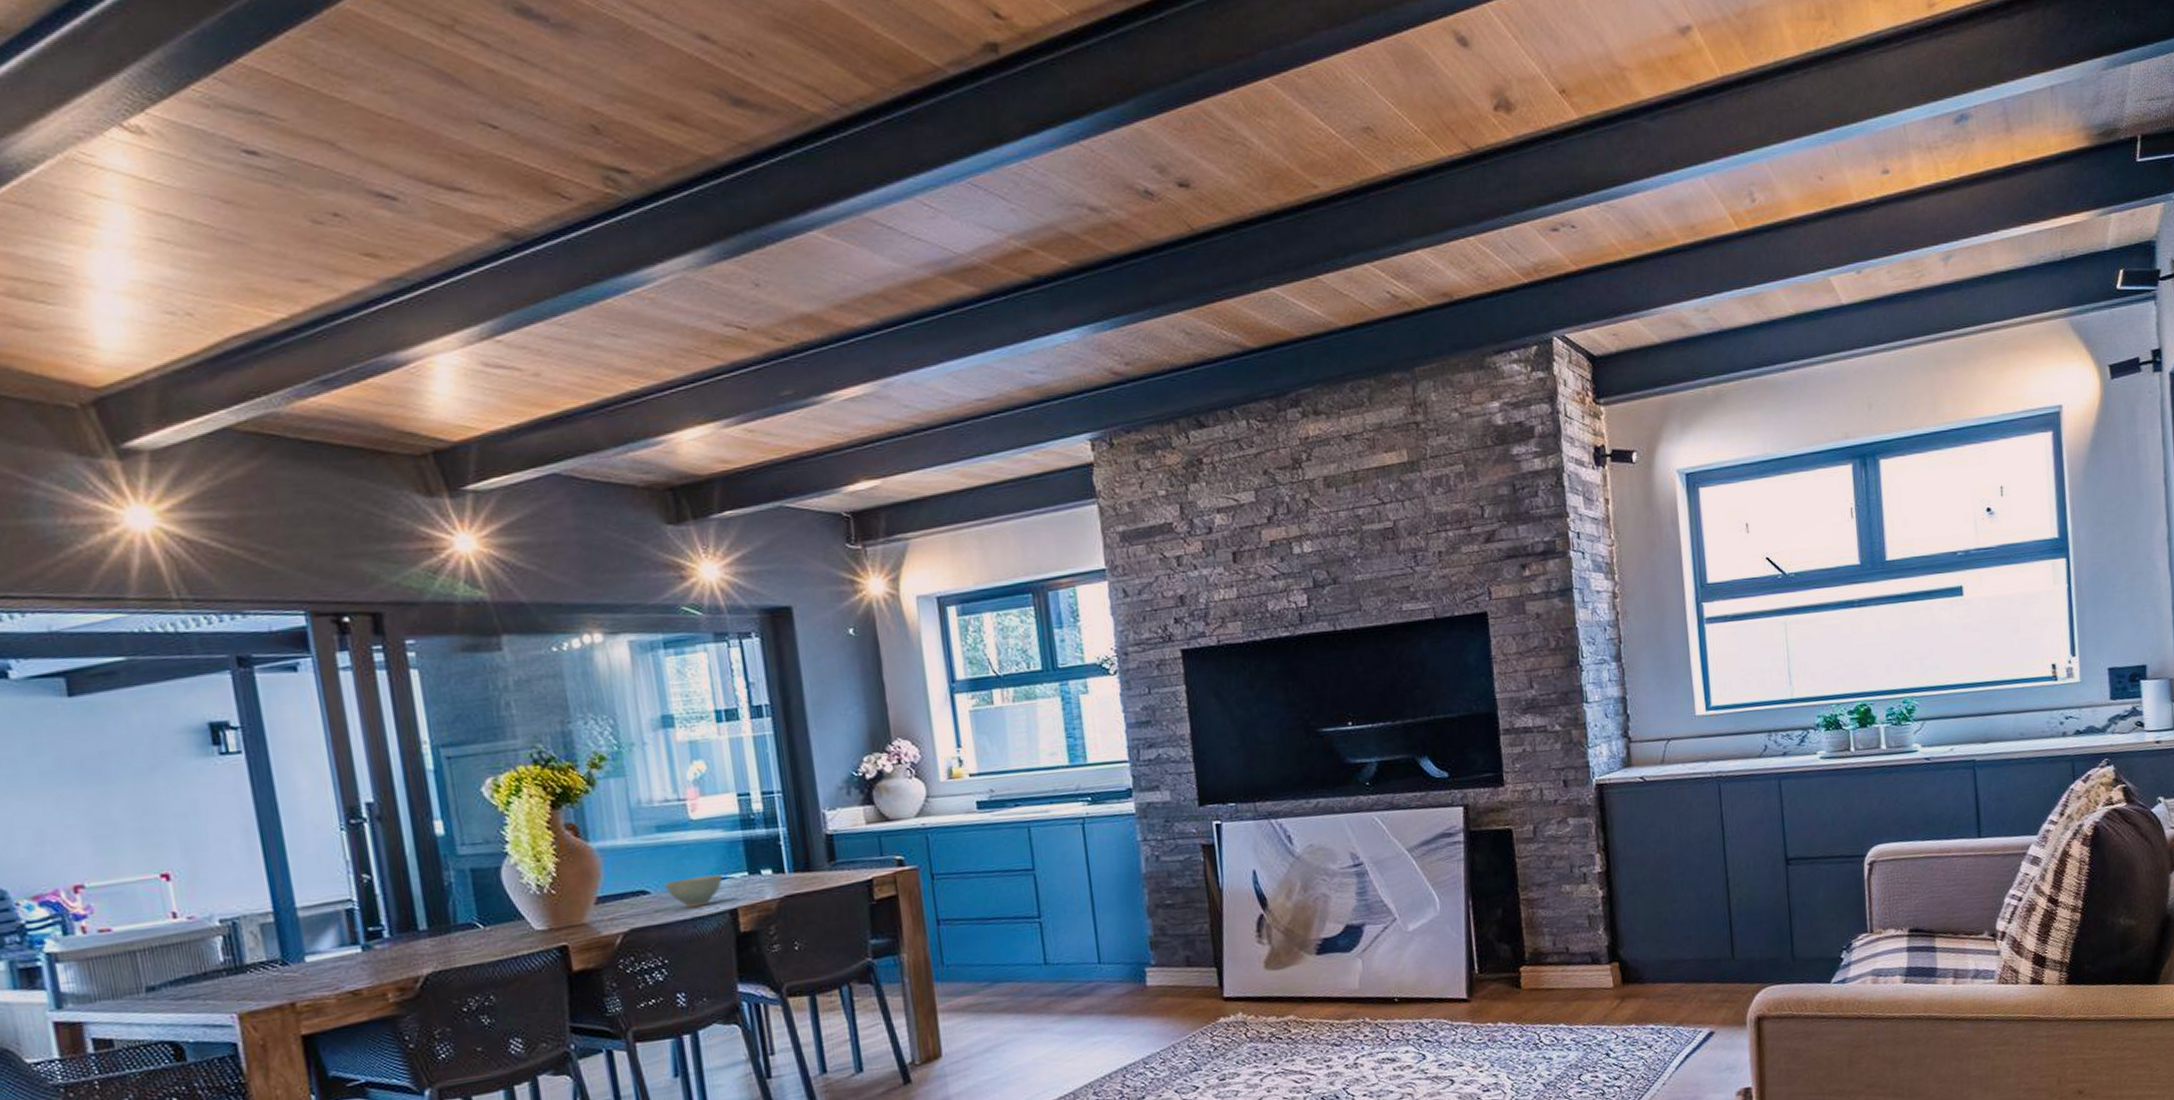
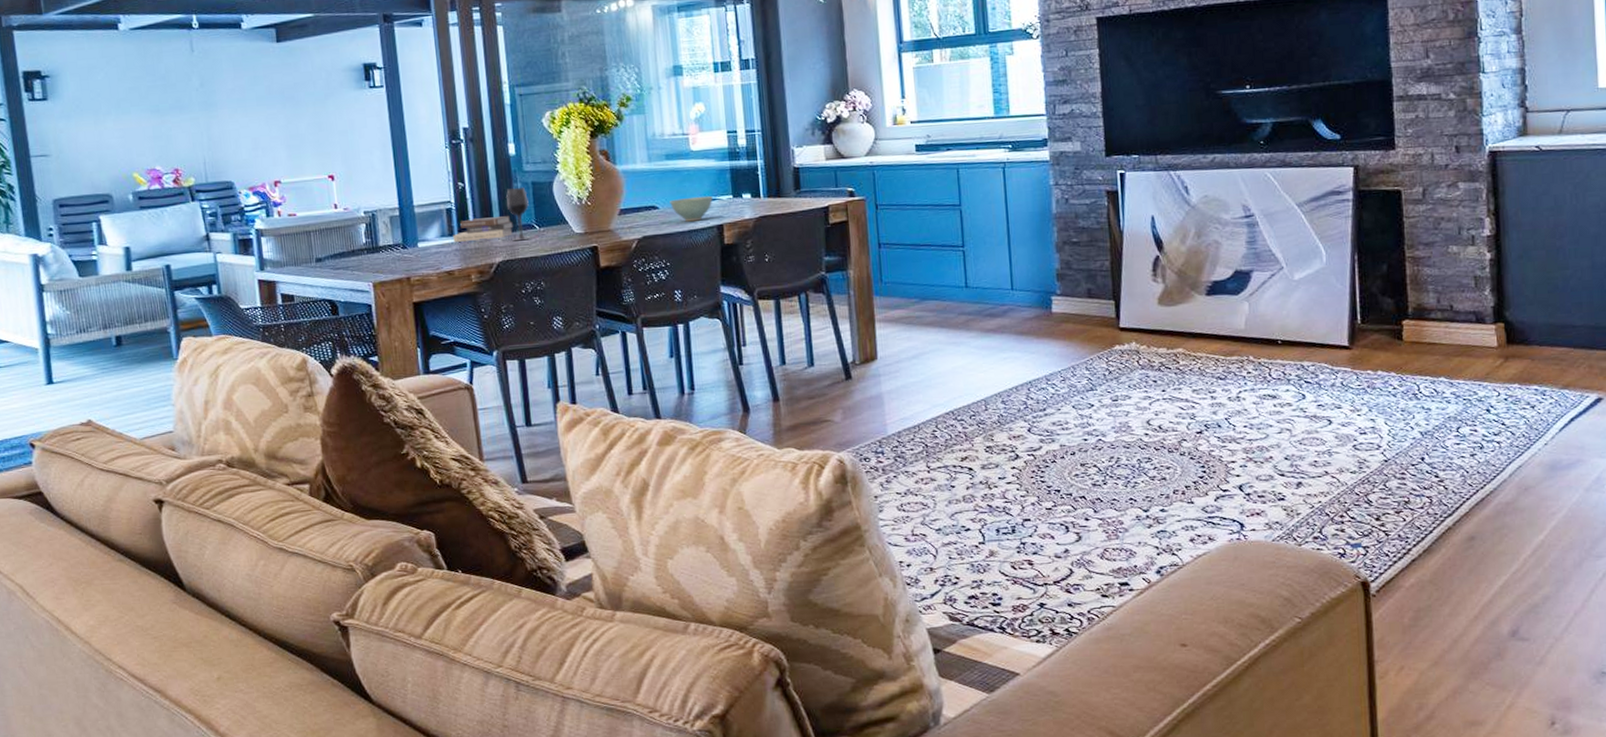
books: none [357,914,447,954] -> present [453,216,514,243]
wine glass: none [433,876,474,946] -> present [505,188,532,241]

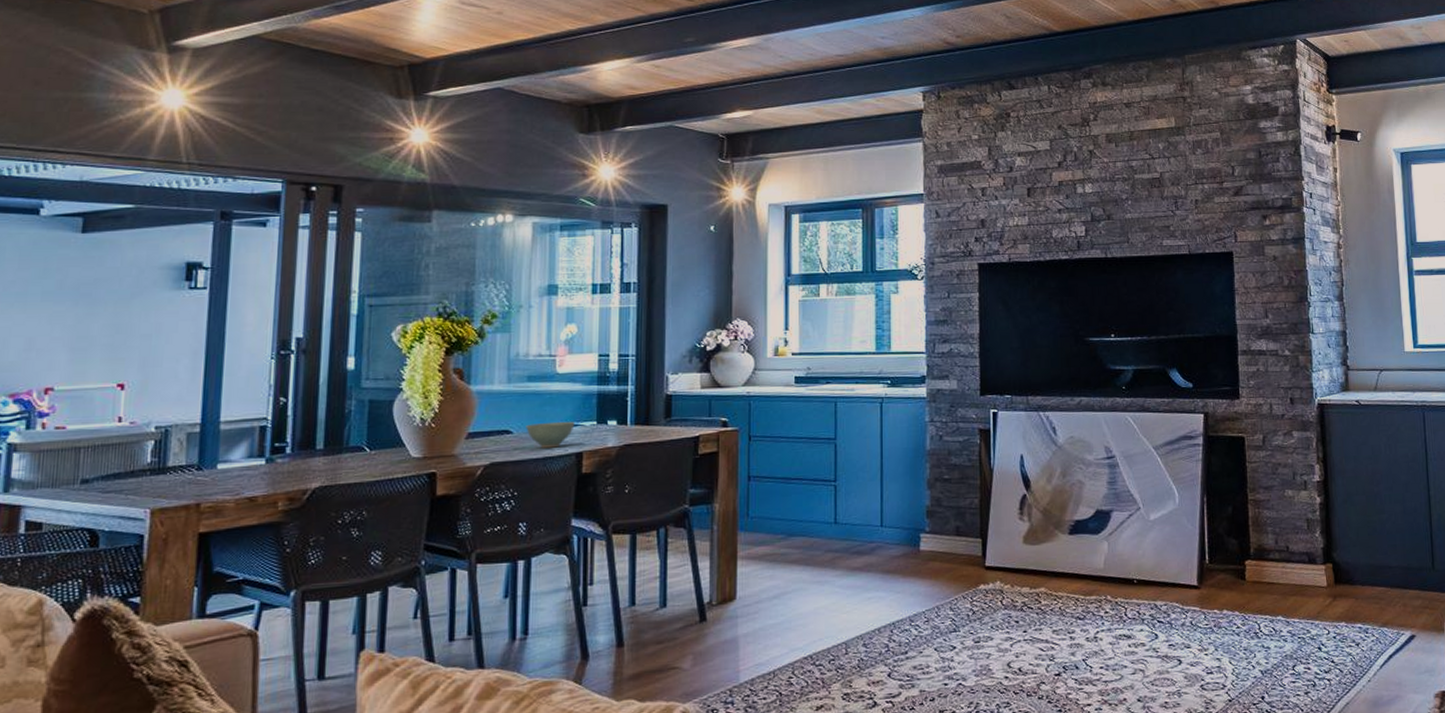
books: present [453,216,514,243] -> none [263,436,339,466]
wine glass: present [505,188,532,241] -> none [334,406,362,465]

